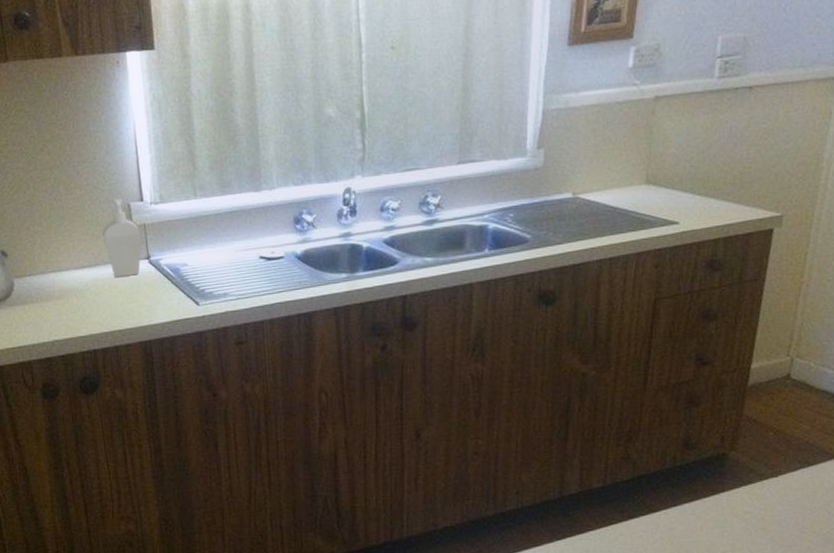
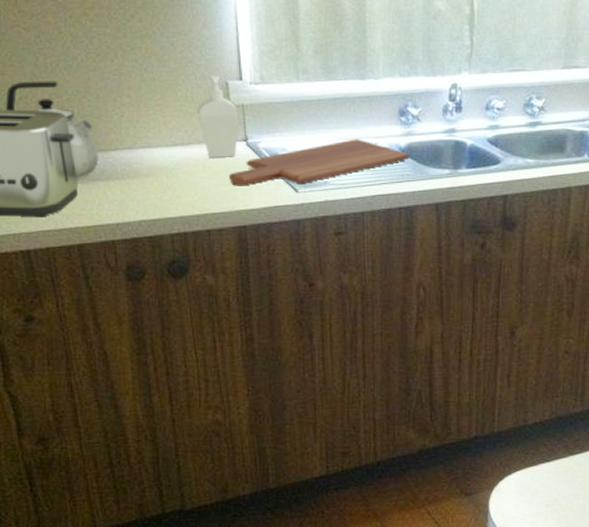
cutting board: none [133,249,307,303] -> present [228,139,410,186]

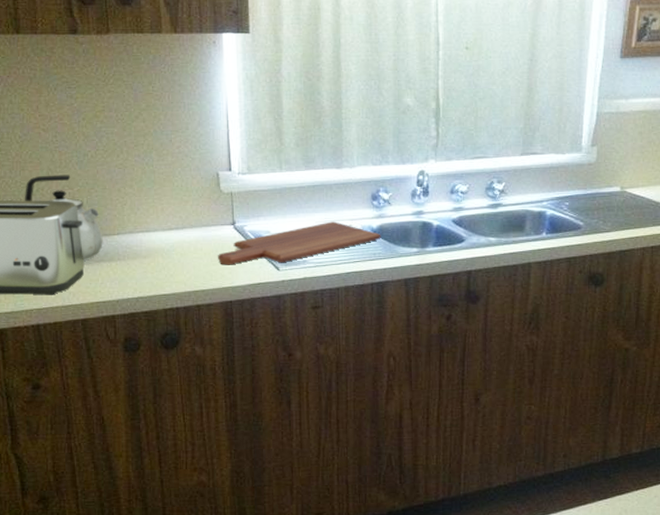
soap bottle: present [197,76,239,157] -> none [191,168,228,240]

